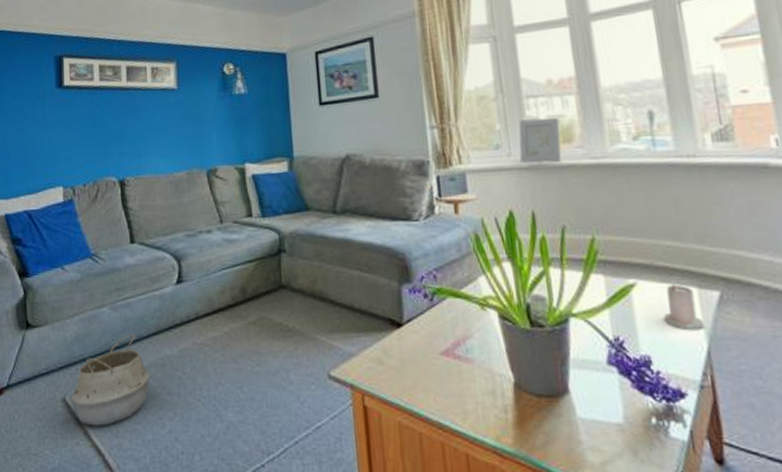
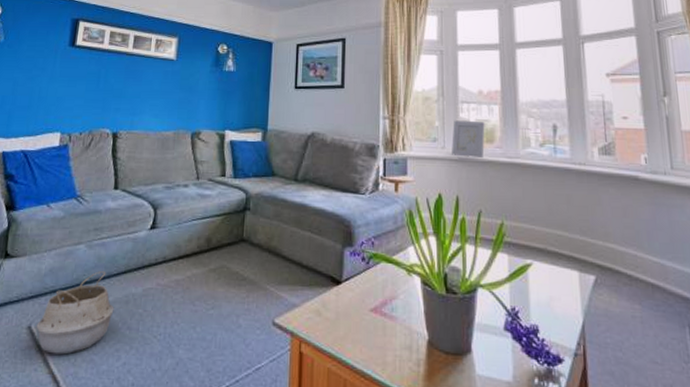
candle: present [663,284,704,331] -> none [551,267,581,307]

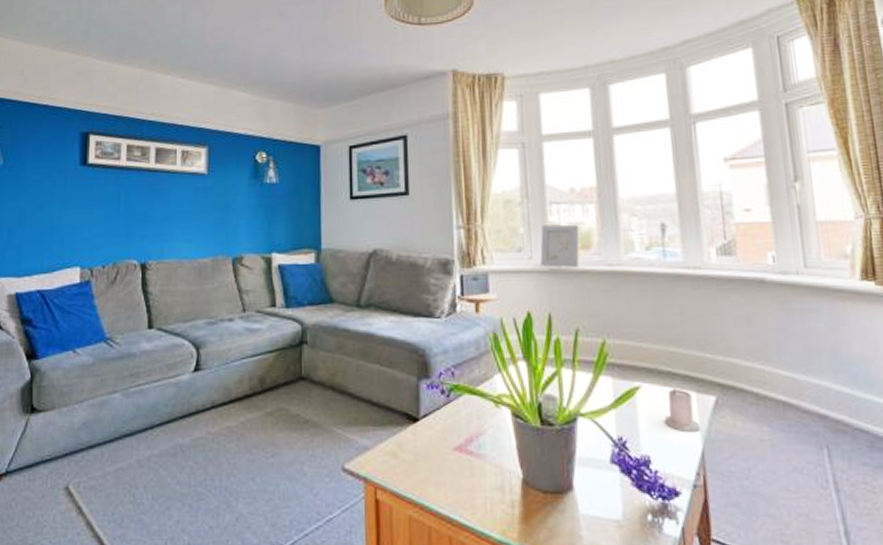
woven basket: present [36,271,114,355] -> none [74,422,161,516]
candle: none [551,267,581,307] -> present [664,388,700,433]

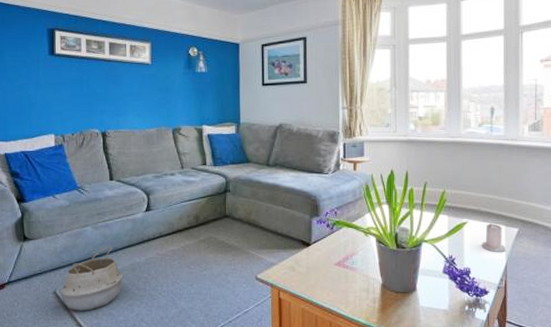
woven basket: none [74,422,161,516] -> present [60,247,124,311]
picture frame: present [540,224,580,268] -> none [402,107,432,139]

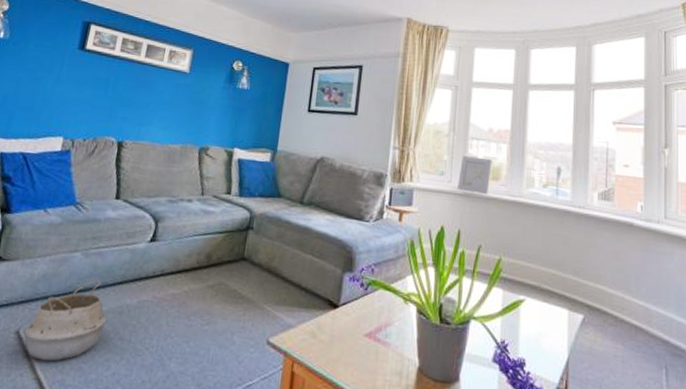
picture frame: none [402,107,432,139] -> present [457,155,492,195]
candle: present [482,223,506,253] -> none [540,304,568,344]

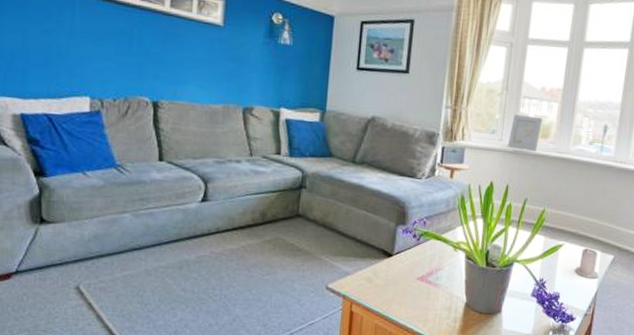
woven basket: present [25,280,108,362] -> none [85,239,167,312]
candle: none [540,304,568,344] -> present [575,248,599,280]

